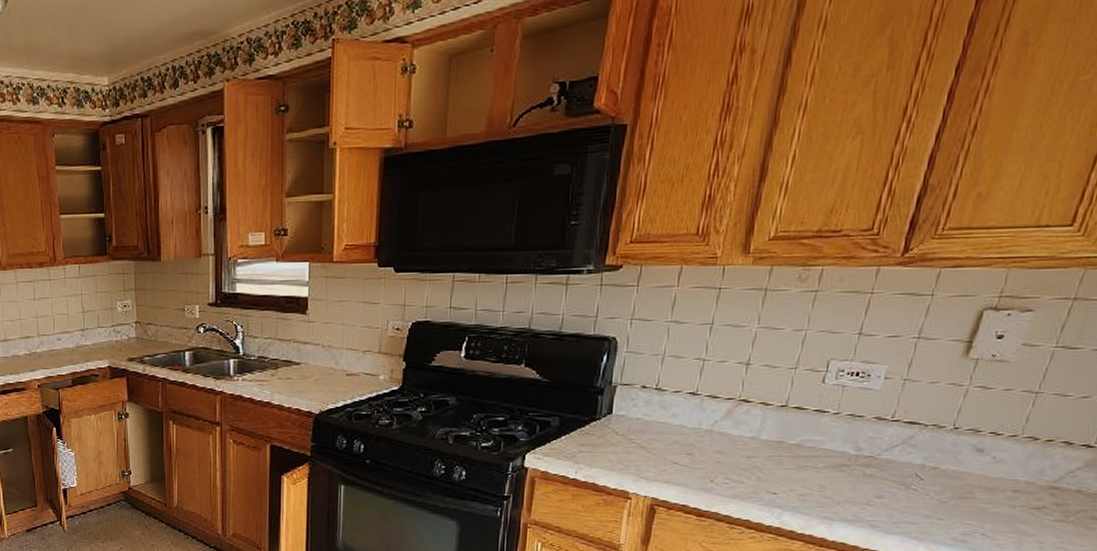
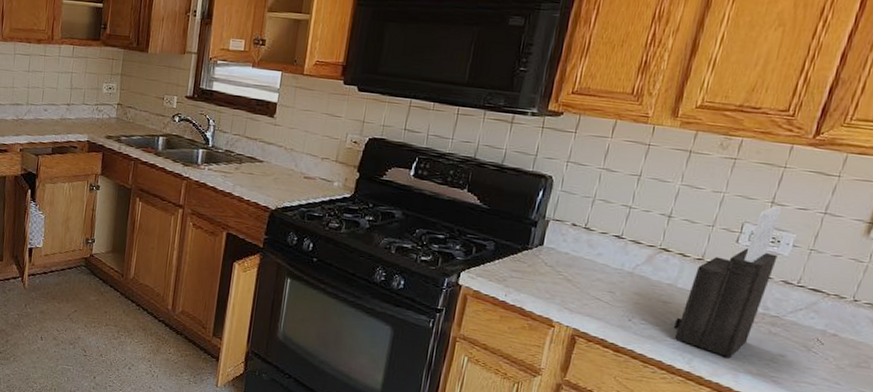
knife block: none [759,338,871,508] -> present [673,206,783,359]

